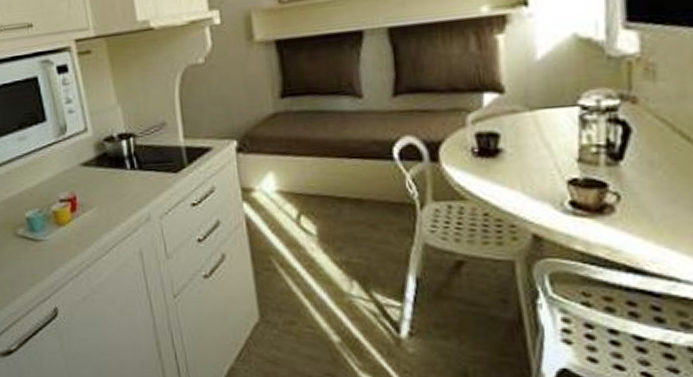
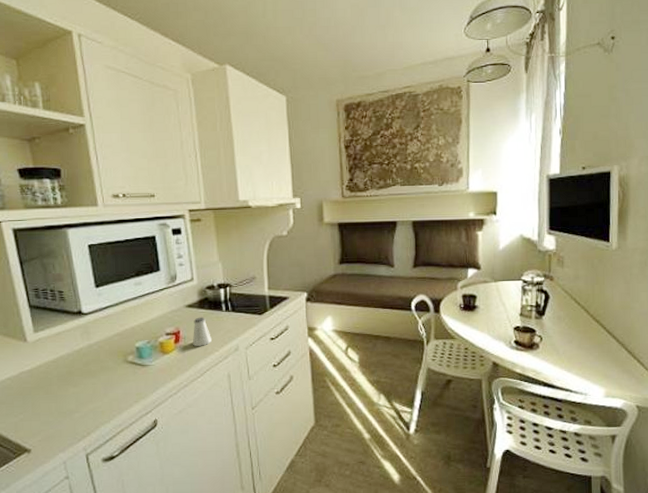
saltshaker: none [92,178,116,216] -> present [192,317,211,346]

